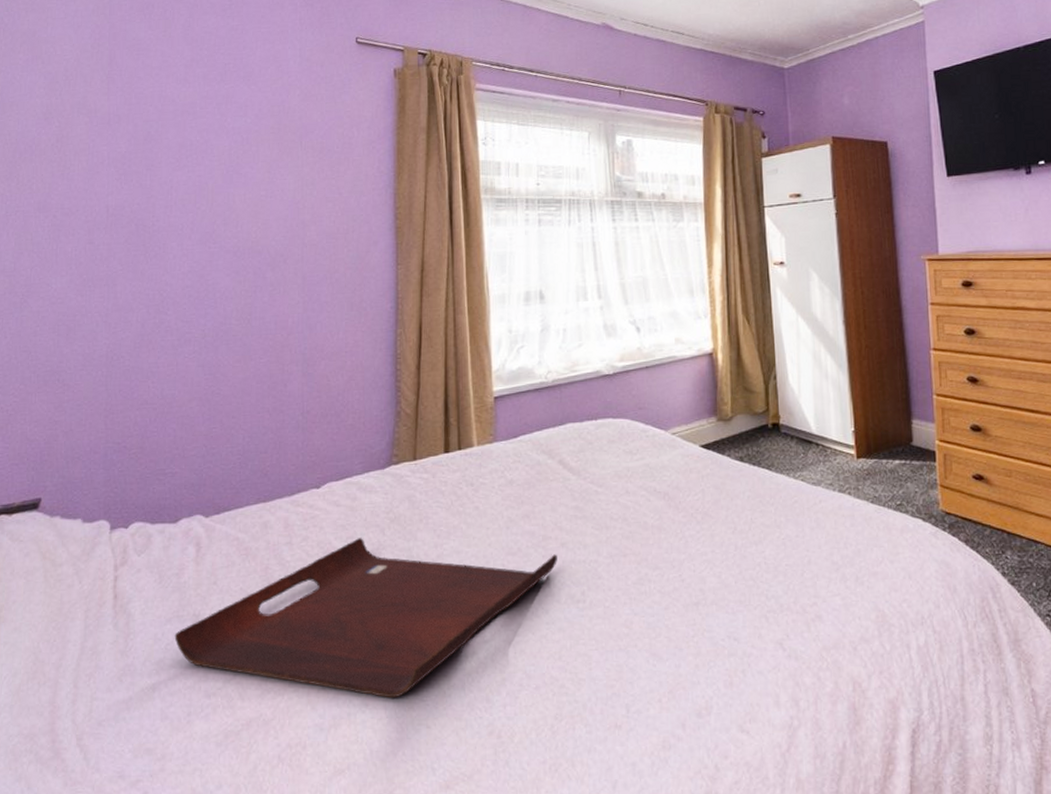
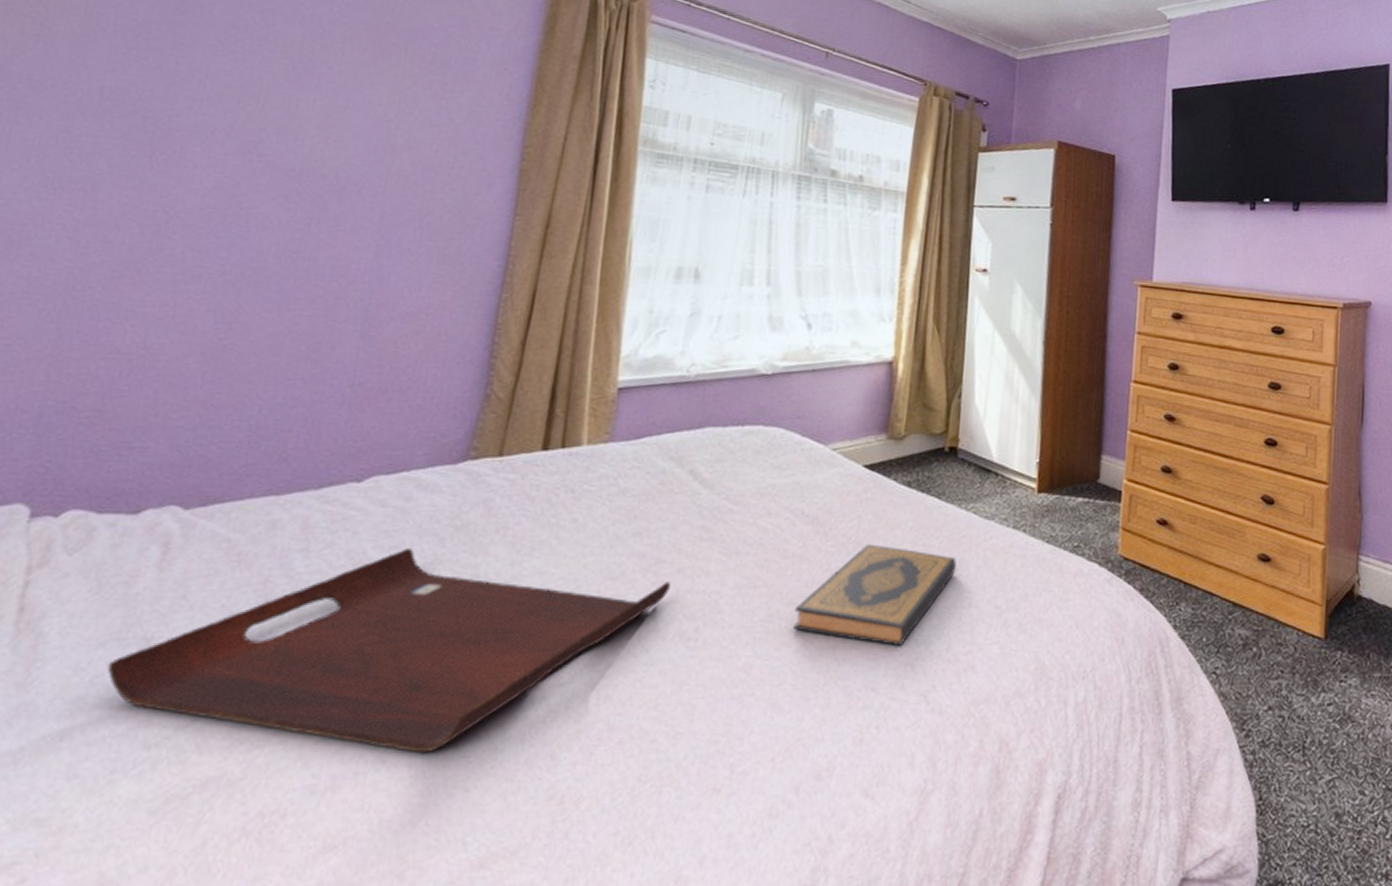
hardback book: none [660,513,793,602] -> present [793,543,957,647]

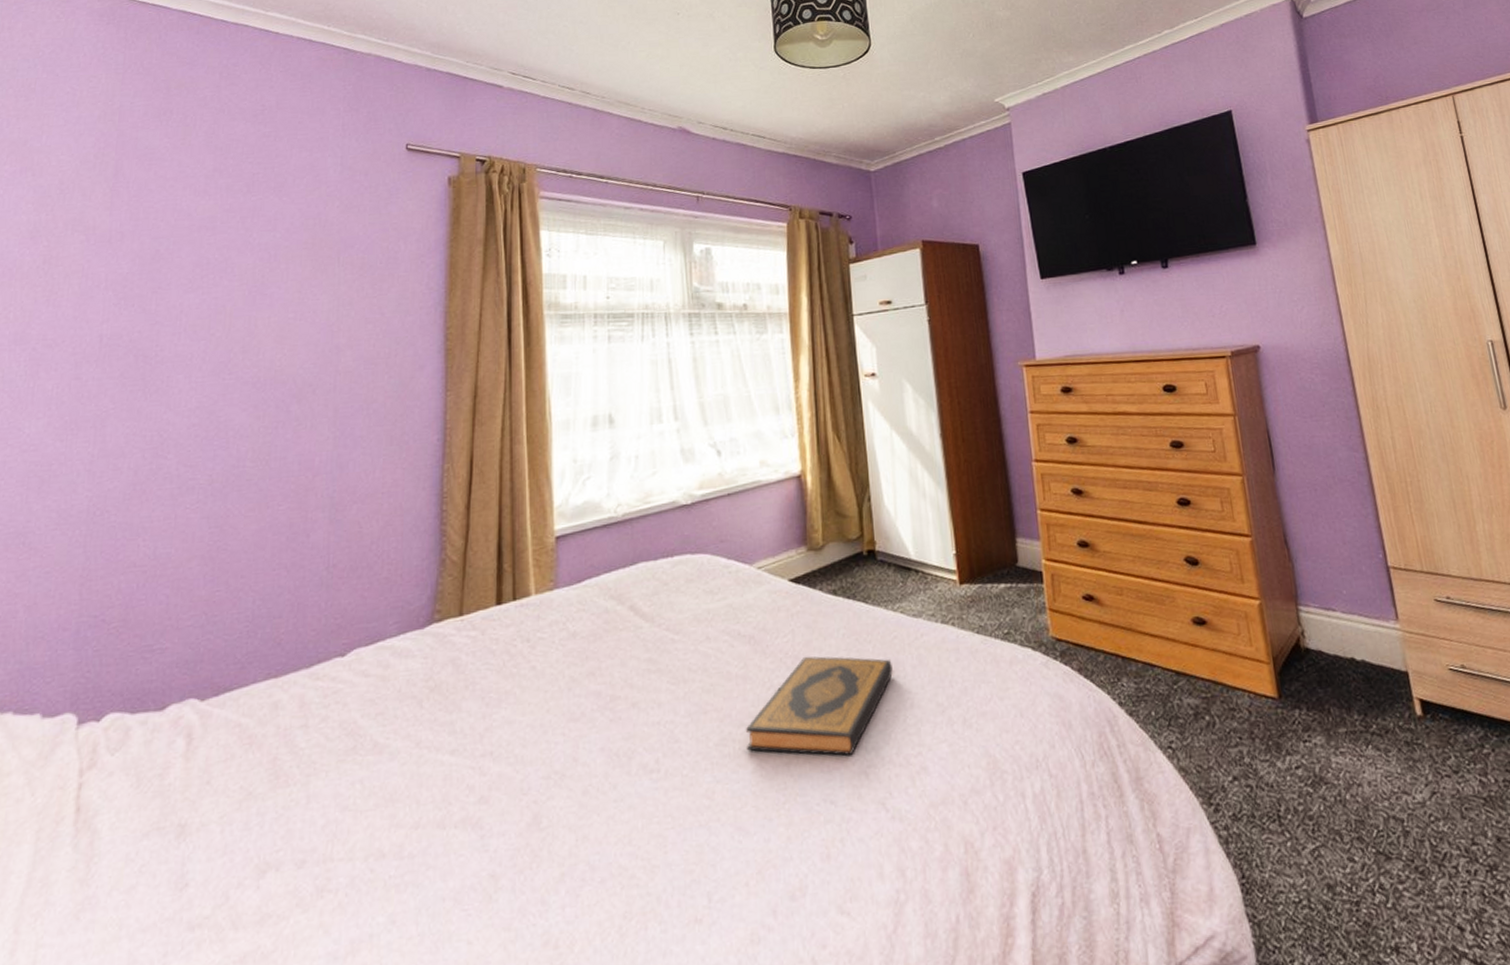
serving tray: present [107,548,671,754] -> none [151,713,627,911]

